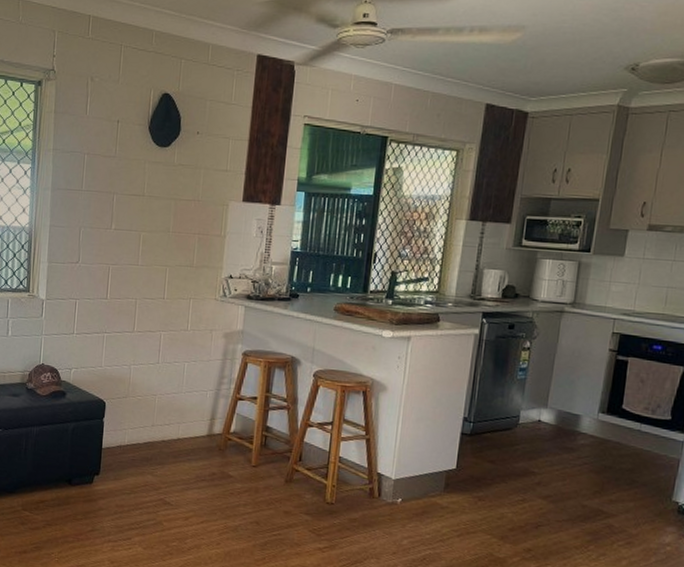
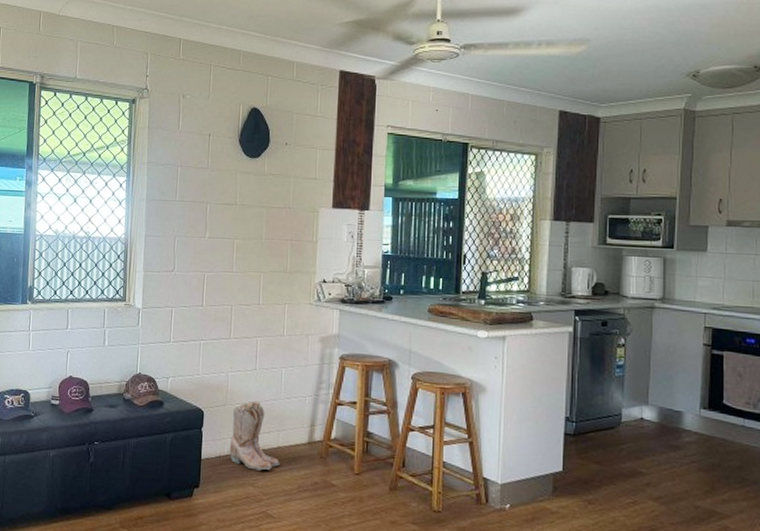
boots: none [129,393,179,461] -> present [229,401,280,471]

